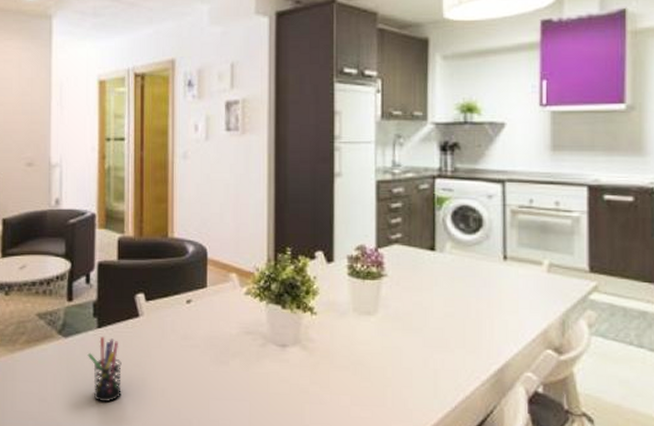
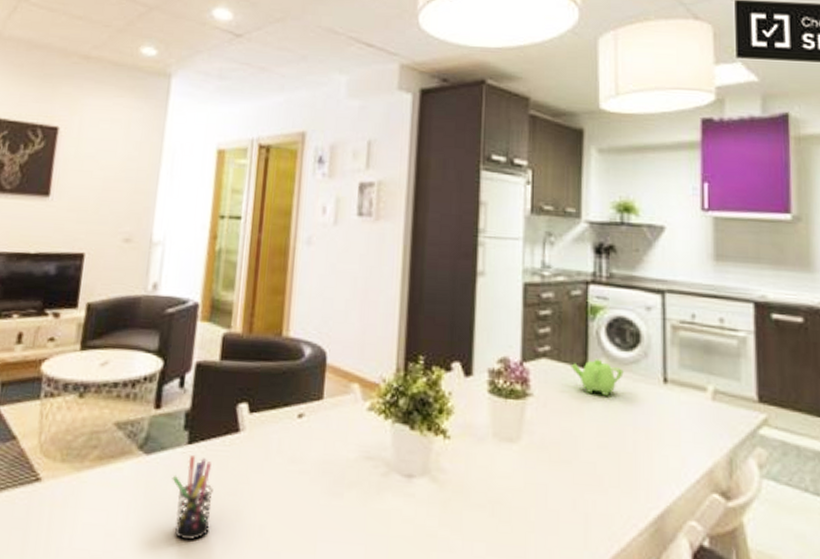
teapot: none [420,242,468,273] -> present [571,358,624,396]

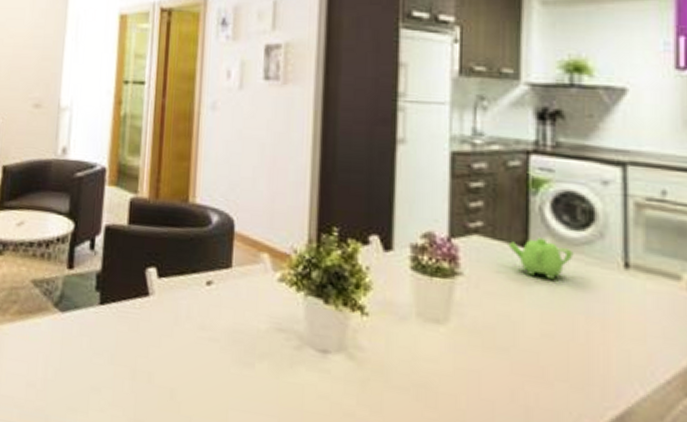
pen holder: present [172,454,213,540] -> none [86,315,125,397]

